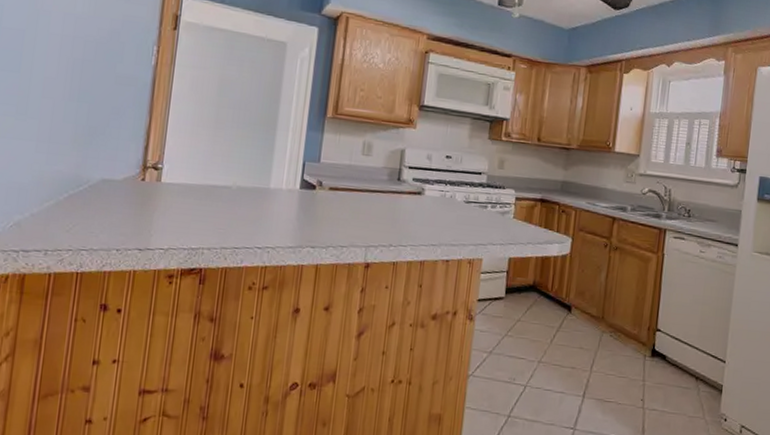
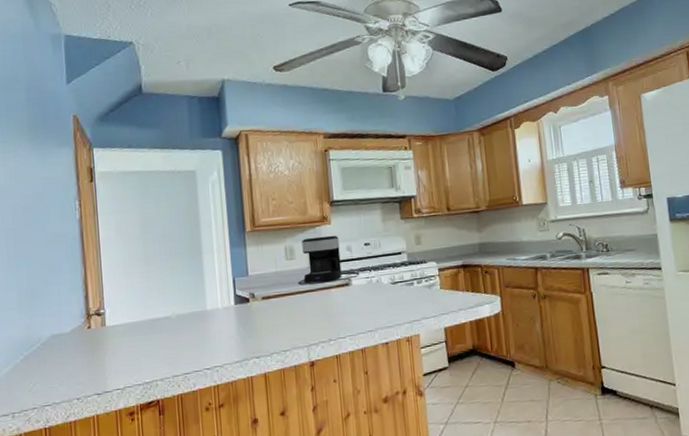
coffee maker: none [369,137,435,189] -> present [297,235,360,286]

